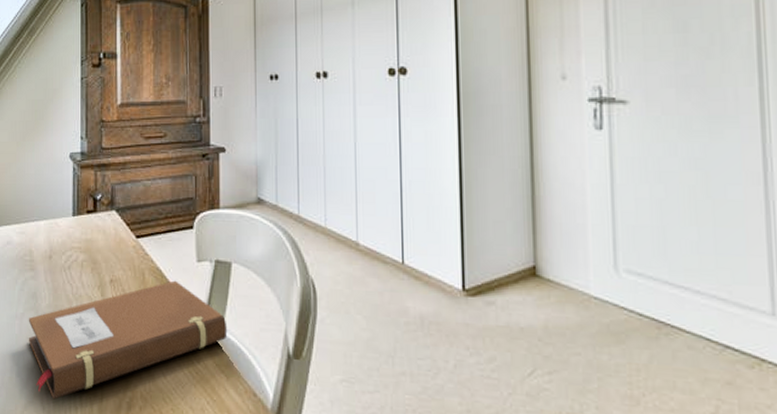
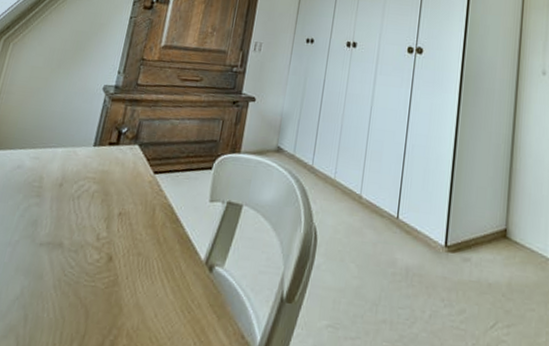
notebook: present [28,280,228,400] -> none [14,218,228,335]

